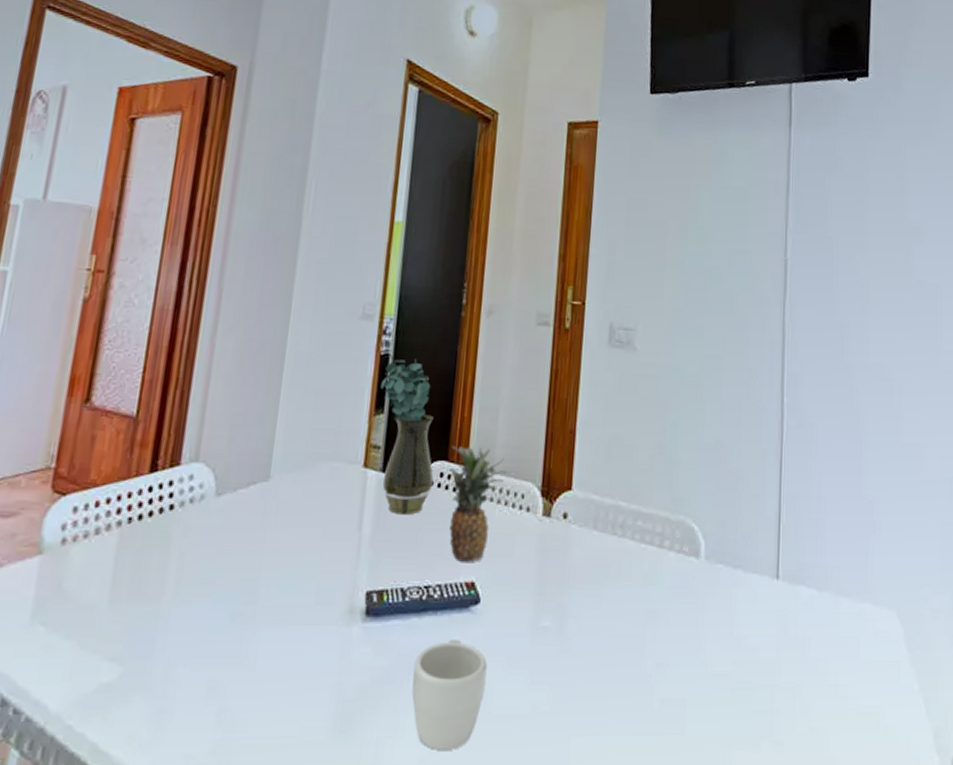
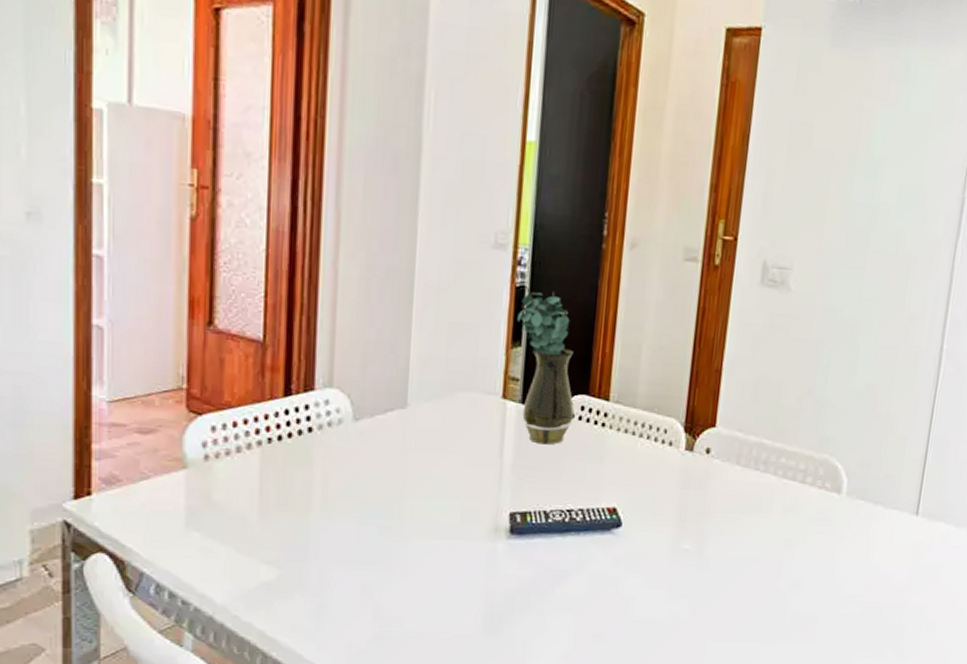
mug: present [411,640,487,750] -> none [556,557,629,648]
fruit: present [449,446,506,562] -> none [590,381,649,490]

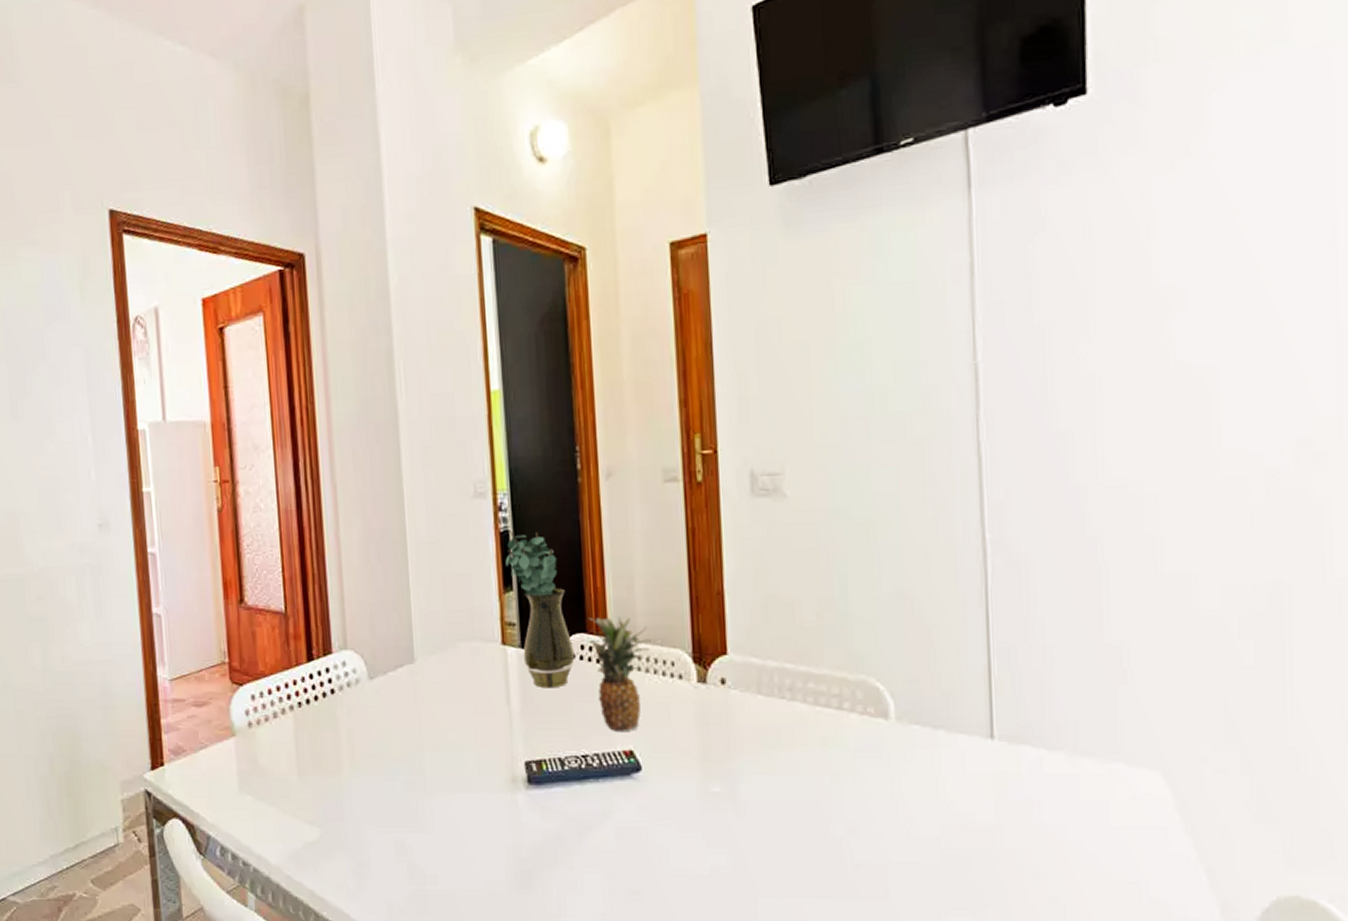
fruit: none [590,381,649,490] -> present [588,617,651,731]

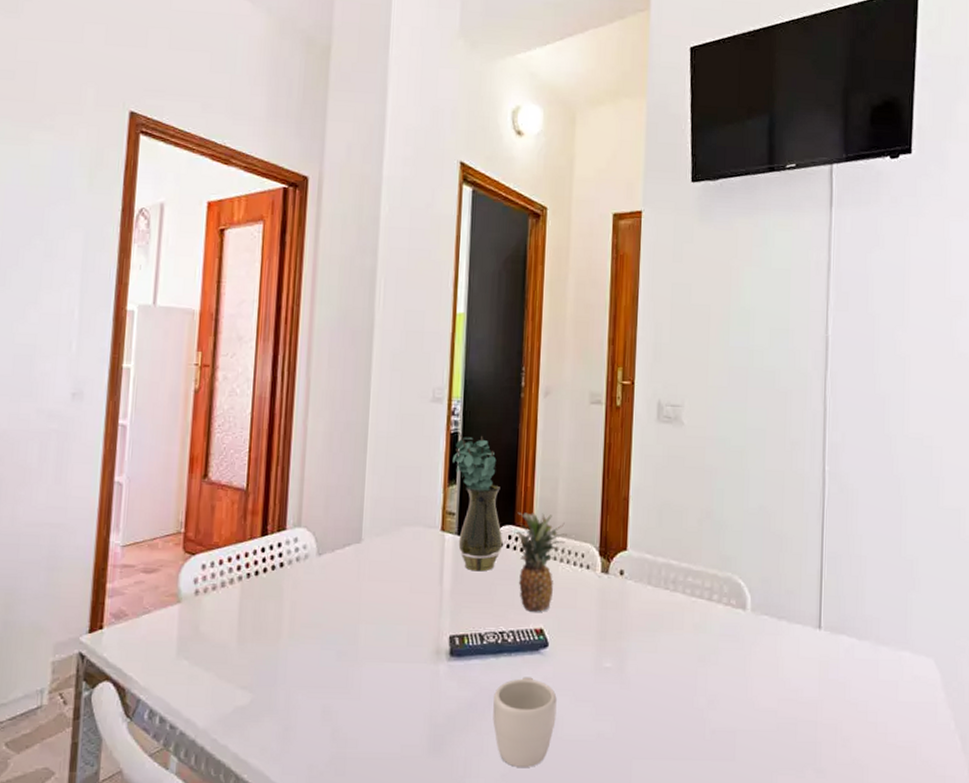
mug: none [583,805,659,906] -> present [493,677,557,767]

